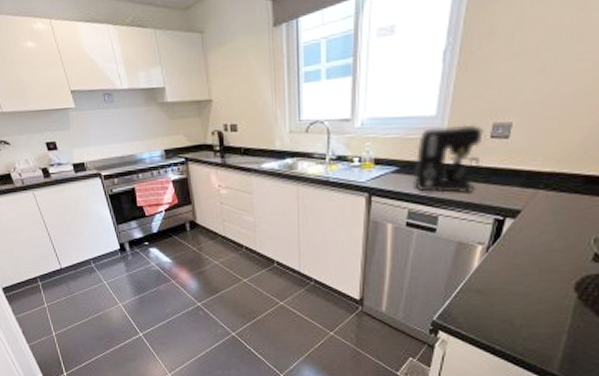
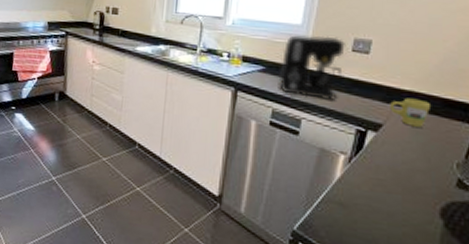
mug: none [529,179,573,208] -> present [390,98,432,127]

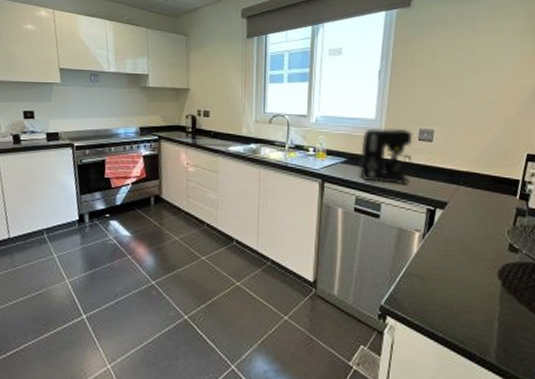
mug: present [390,98,432,127] -> none [452,178,485,202]

